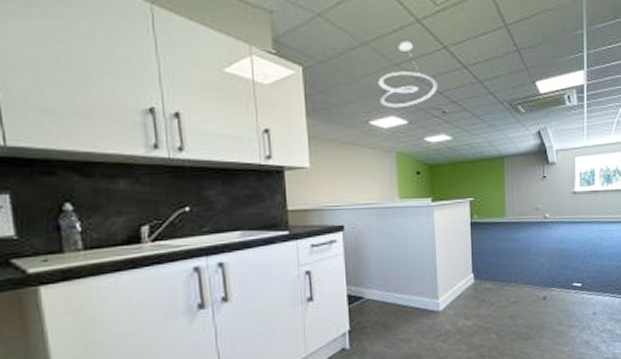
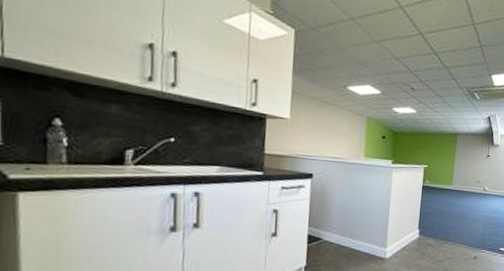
ceiling light fixture: present [378,41,439,108] -> none [359,22,411,79]

